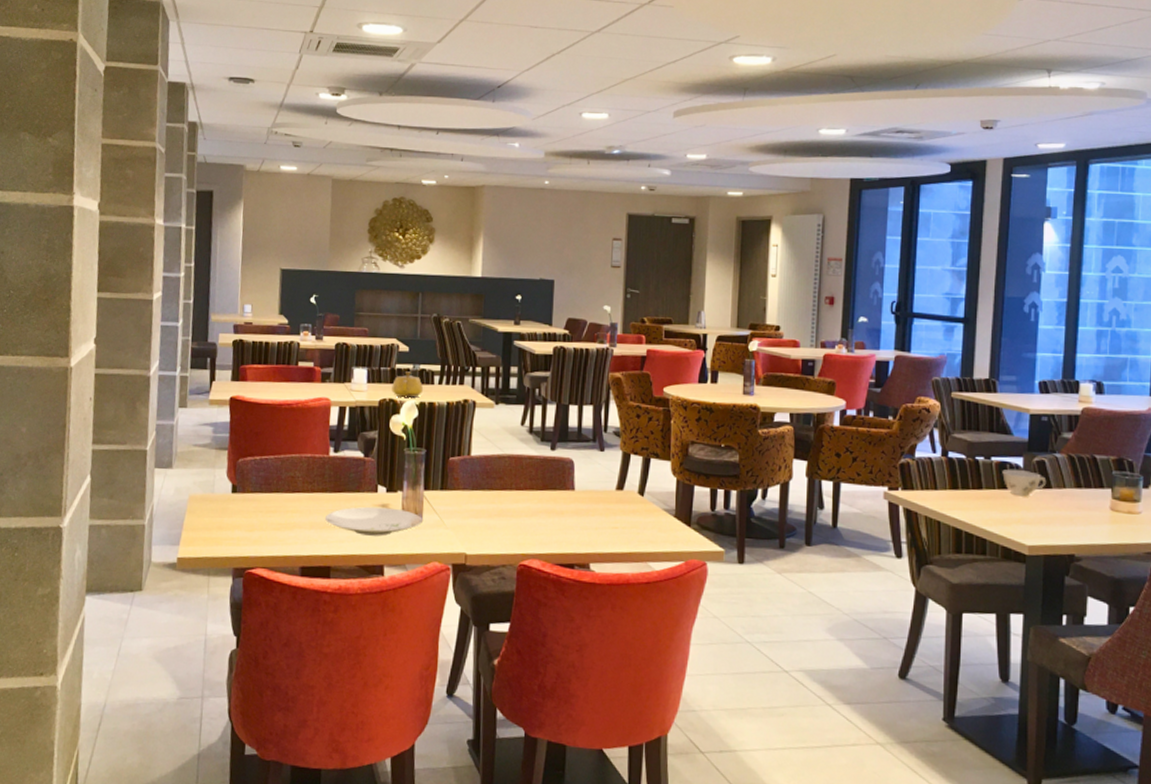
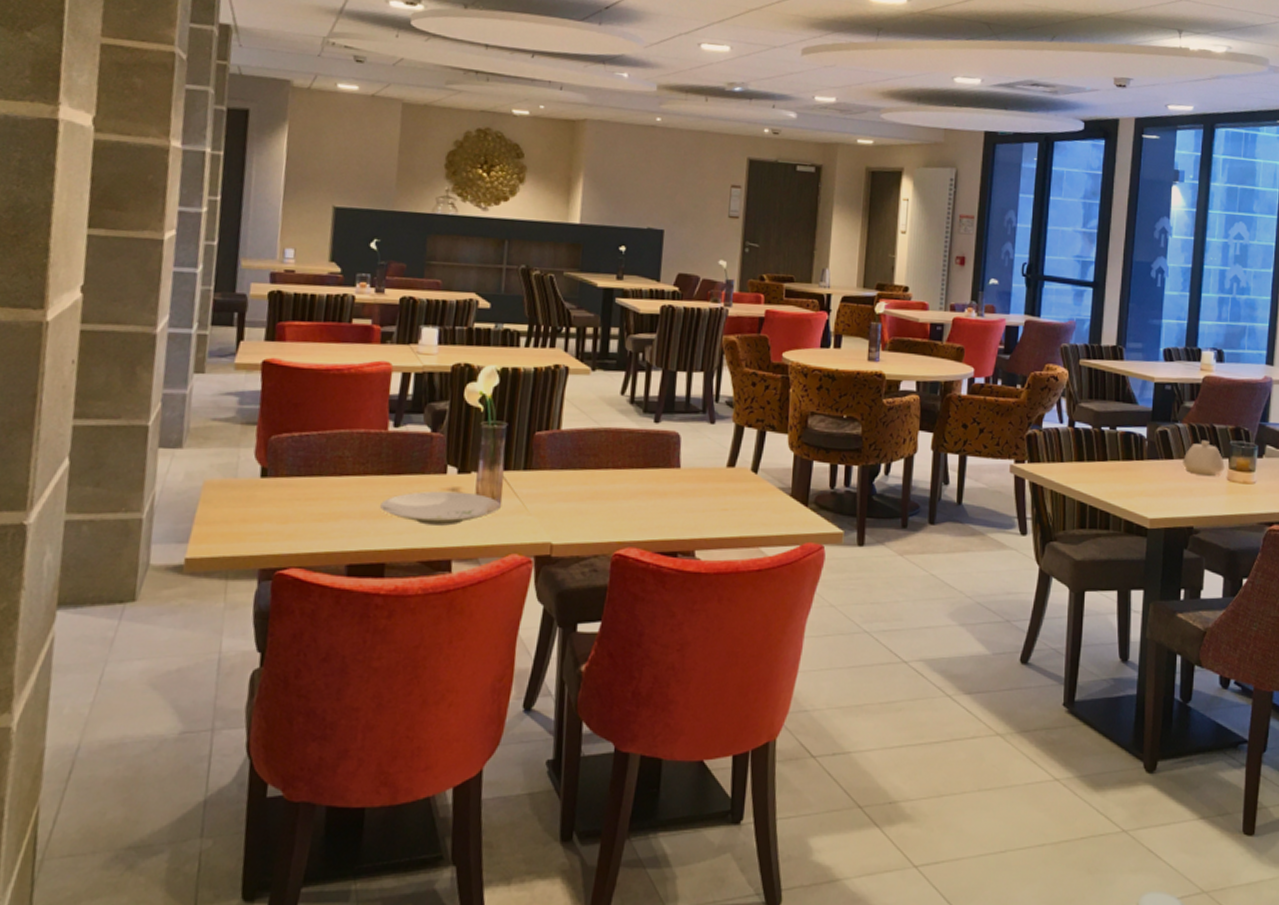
teapot: present [392,371,424,398] -> none [468,331,507,362]
teacup: present [1002,469,1047,497] -> none [1126,439,1169,468]
sugar bowl: none [1062,470,1107,505] -> present [1183,440,1225,476]

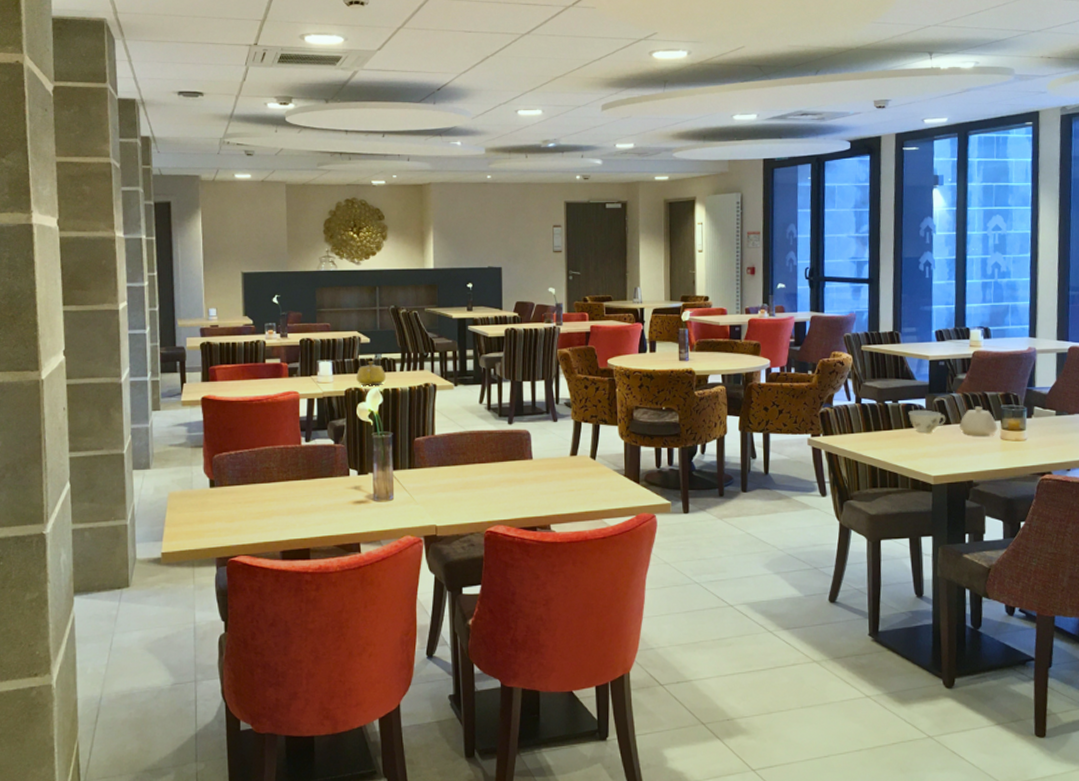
plate: present [379,491,501,526] -> none [301,489,393,517]
teapot: none [468,331,507,362] -> present [356,361,387,385]
teacup: none [1126,439,1169,468] -> present [908,409,946,434]

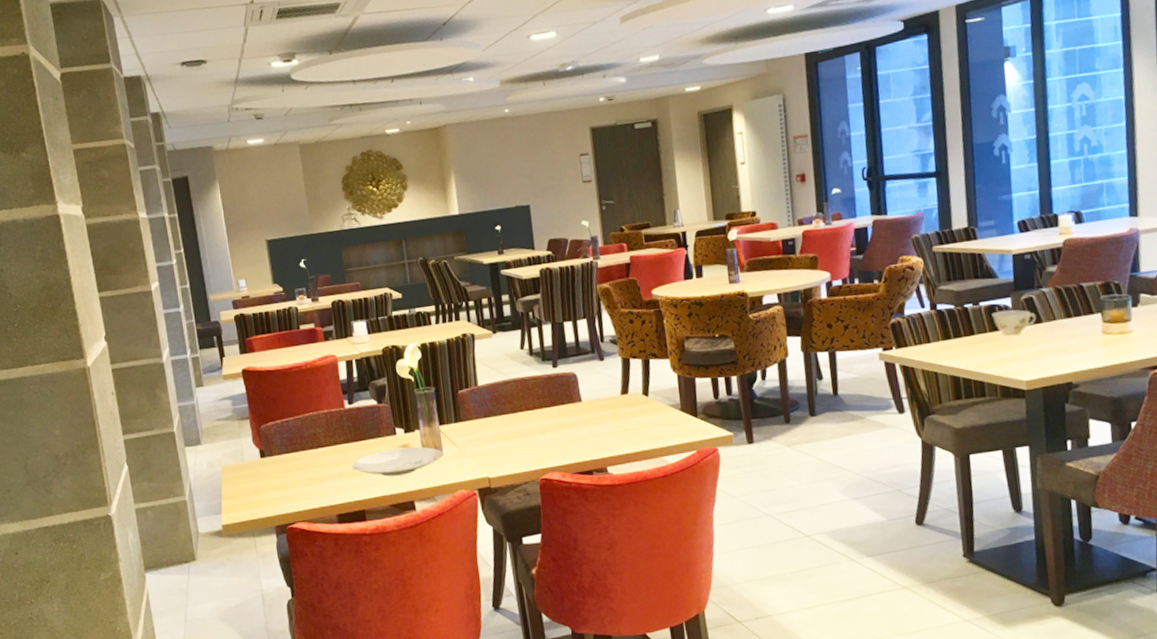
plate: none [301,489,393,517] -> present [351,446,443,477]
teapot: present [356,361,387,385] -> none [392,316,423,342]
sugar bowl: present [959,406,998,436] -> none [1052,299,1098,333]

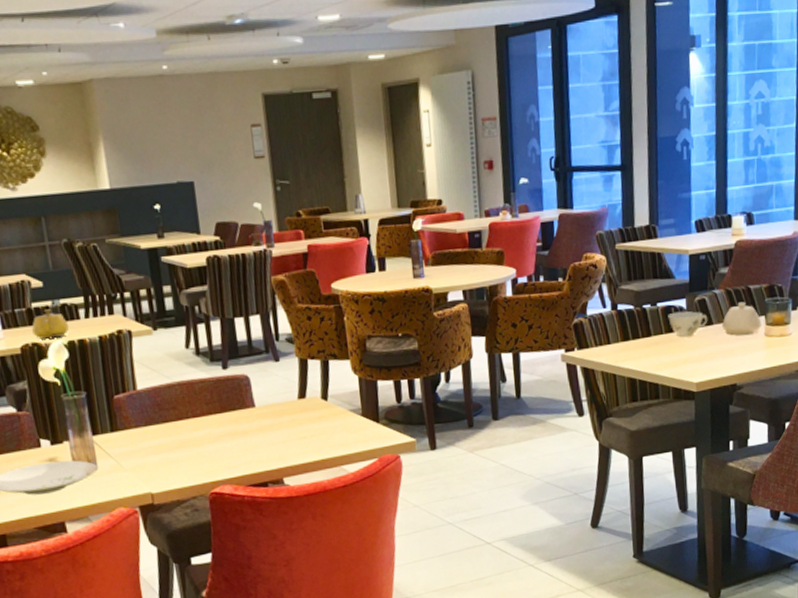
teapot: none [392,316,423,342] -> present [31,309,70,339]
sugar bowl: none [1052,299,1098,333] -> present [722,302,762,335]

